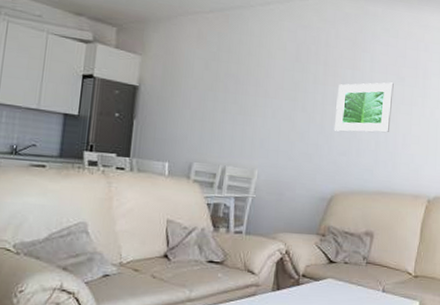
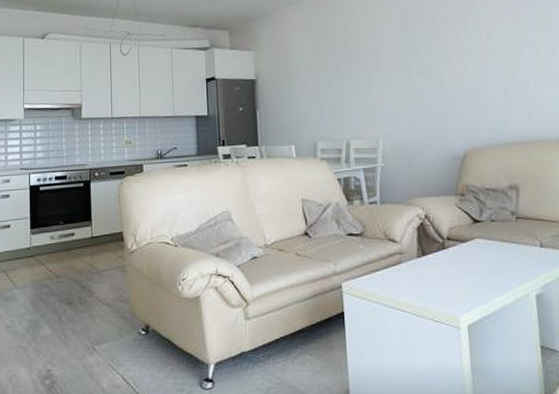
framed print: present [334,82,394,133] -> none [452,26,517,87]

